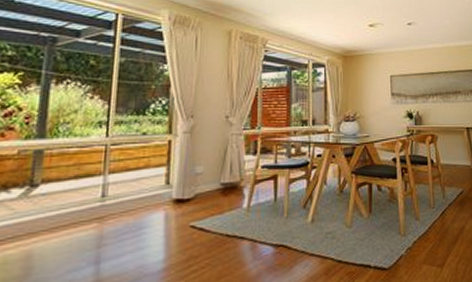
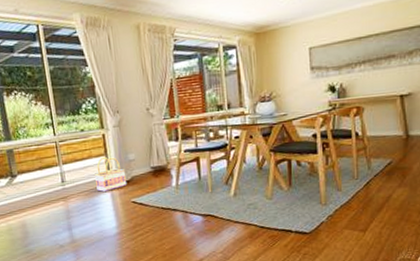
basket: none [147,167,189,212] -> present [94,156,127,192]

